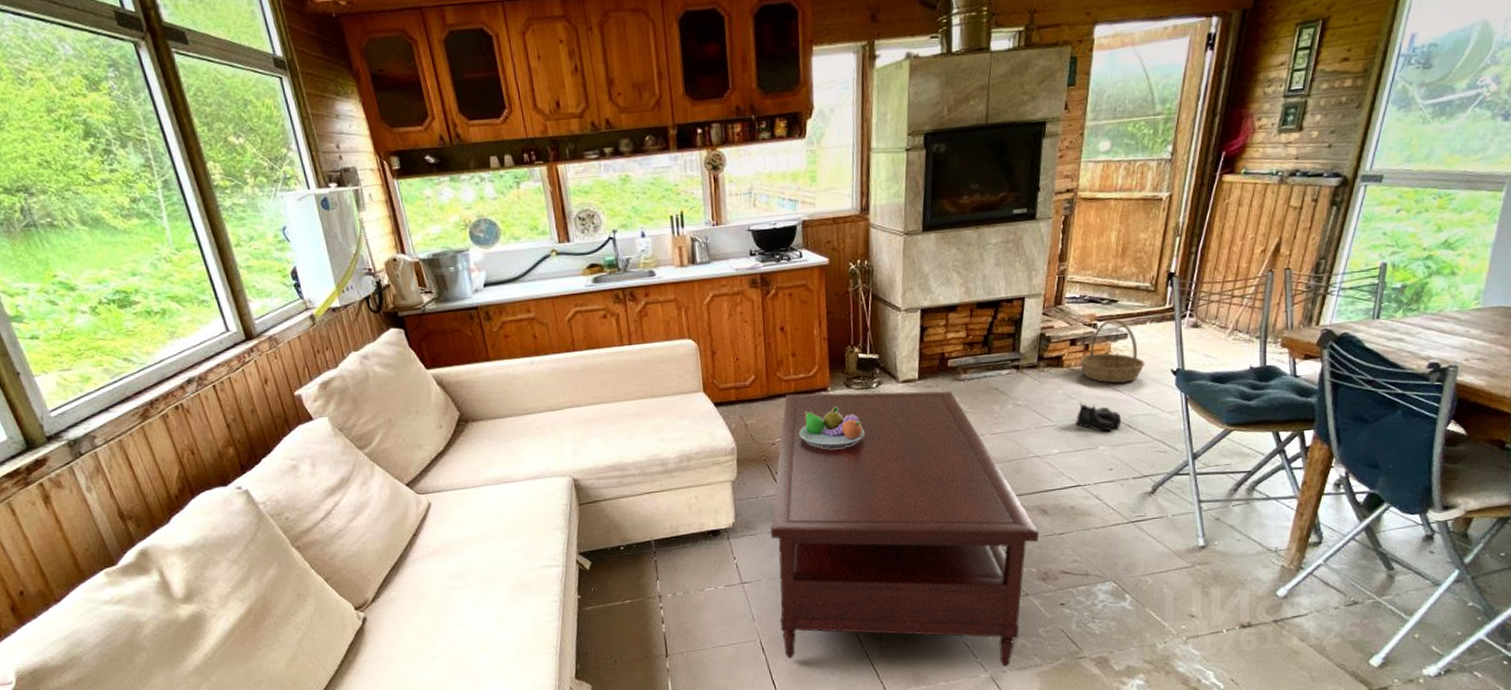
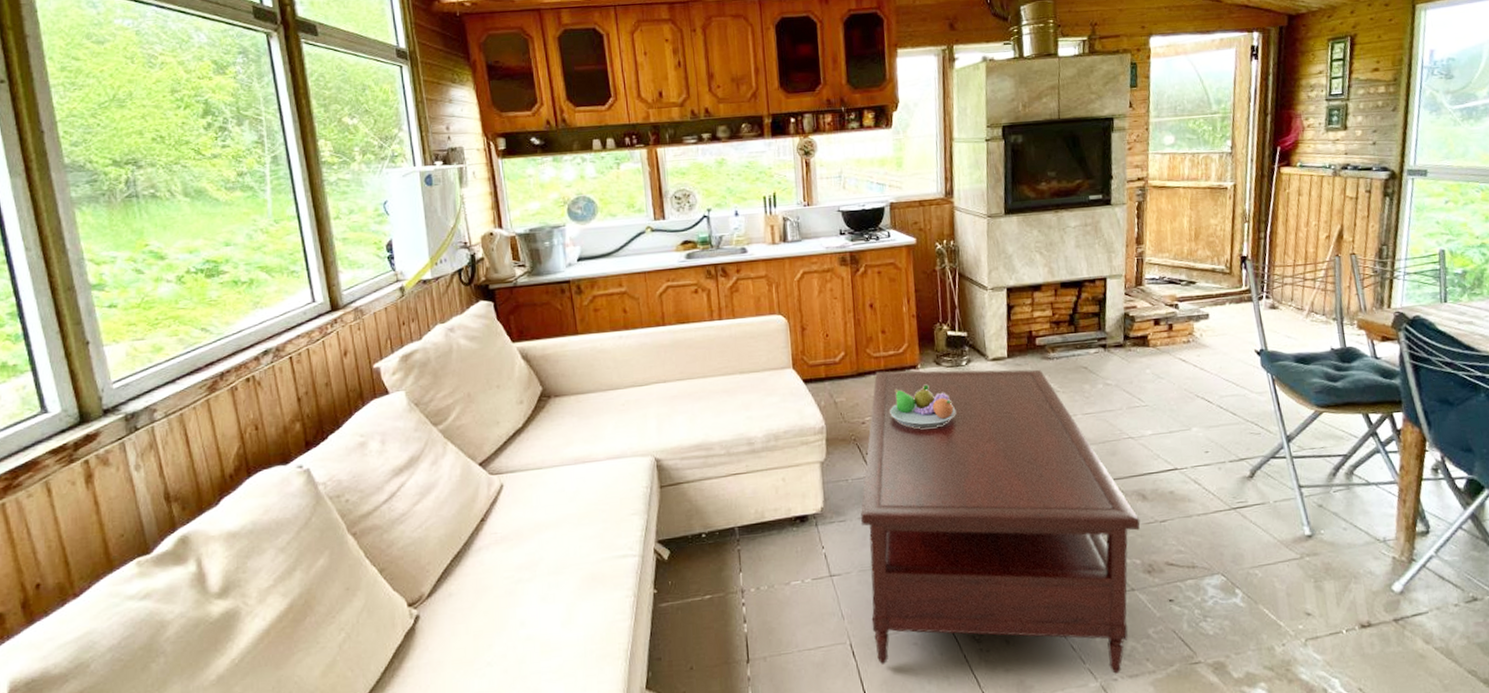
boots: present [1076,402,1122,432] -> none [1167,382,1212,413]
basket: present [1079,319,1145,384] -> none [1164,300,1229,364]

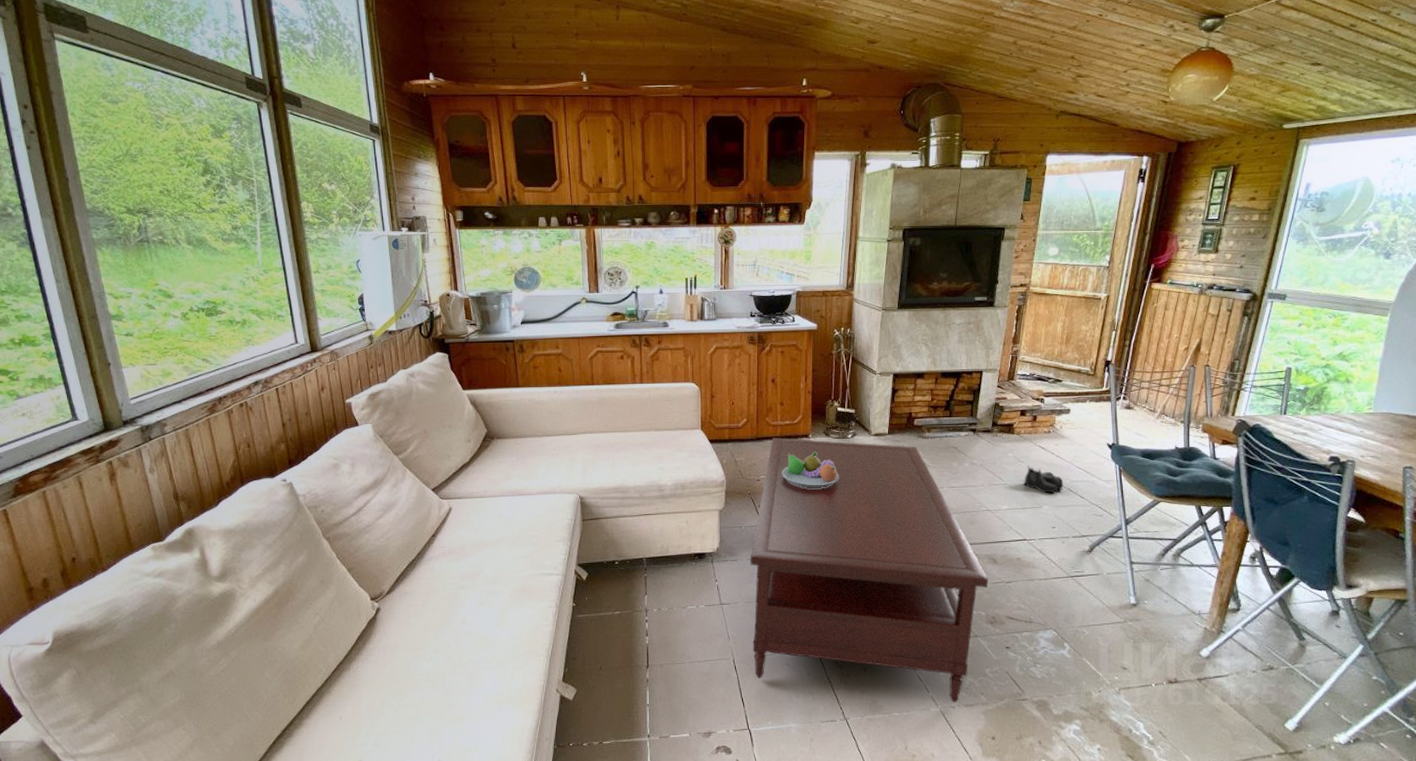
boots: none [1167,382,1212,413] -> present [1024,466,1064,493]

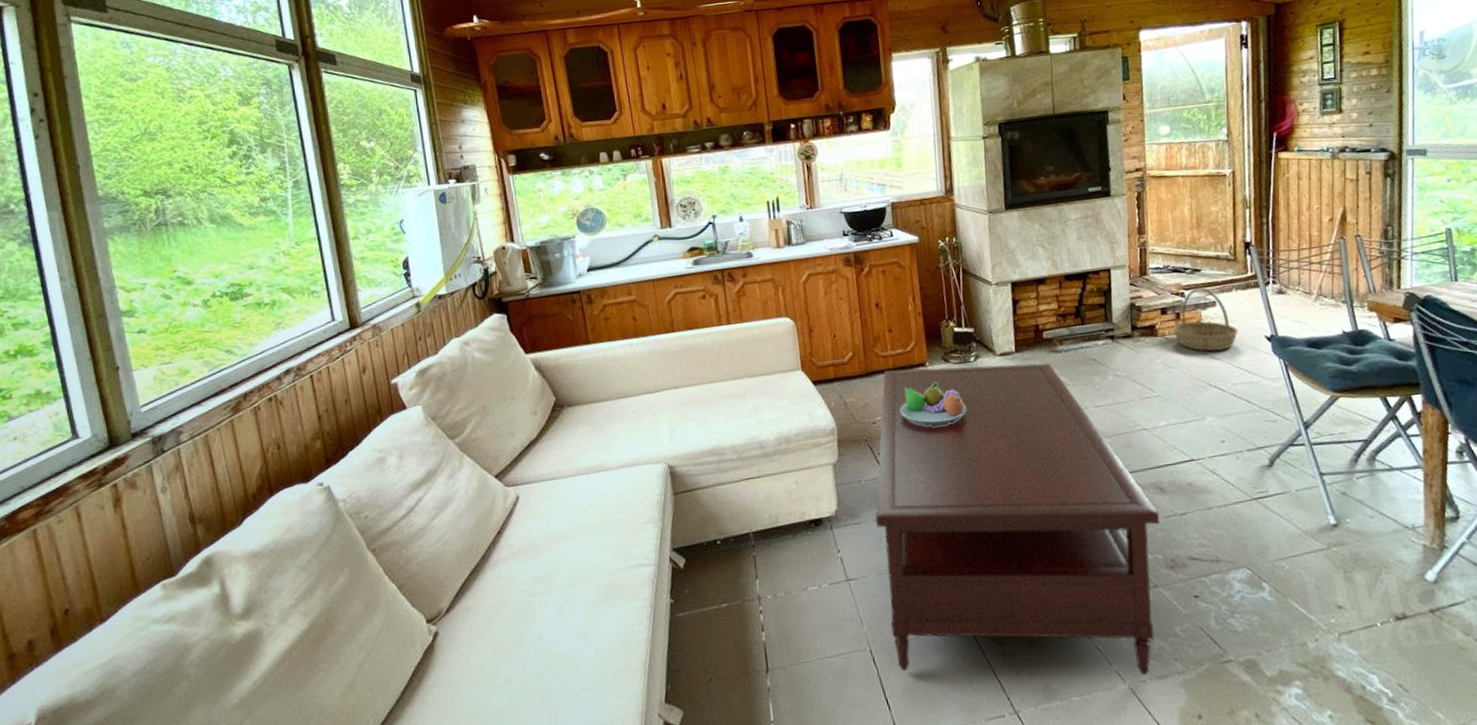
boots: present [1024,466,1064,493] -> none [1179,371,1225,402]
basket: none [1028,396,1085,452] -> present [1172,287,1239,352]

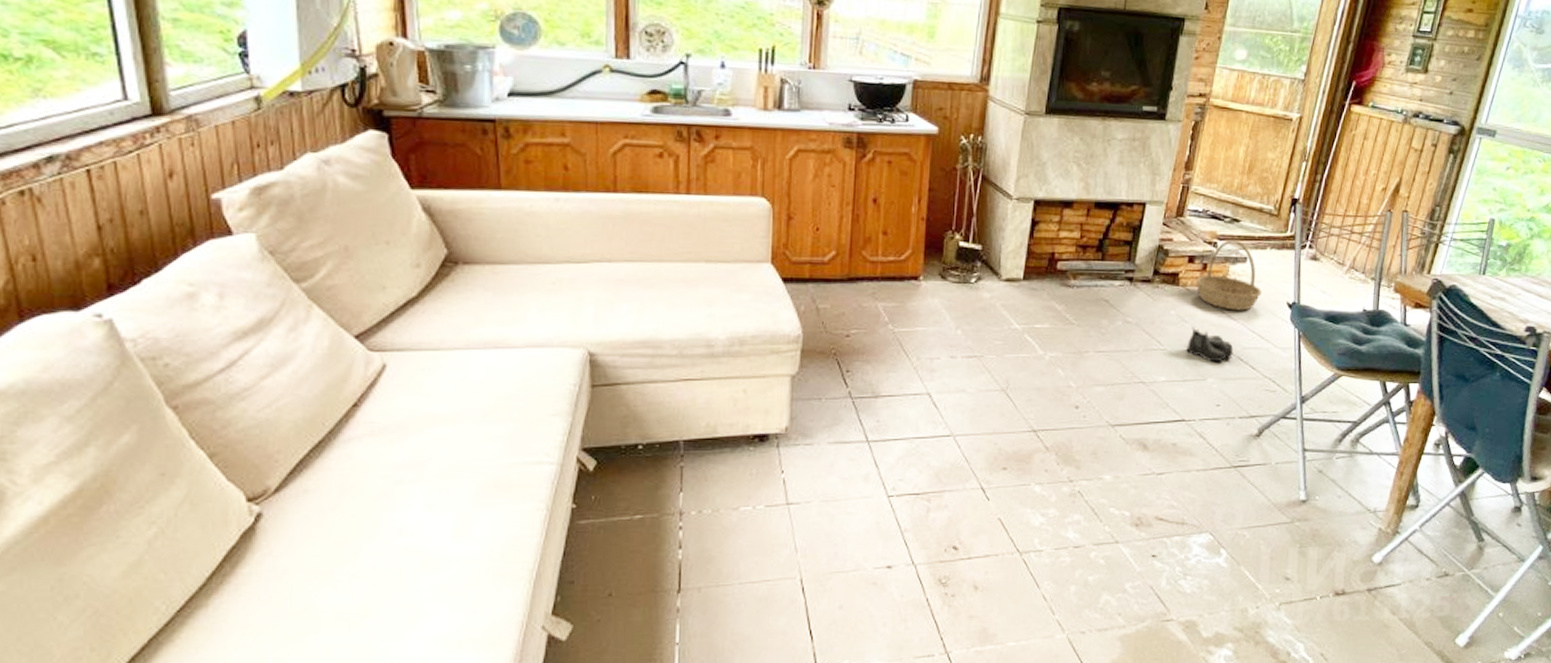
coffee table: present [875,363,1160,675] -> none [828,278,1137,627]
fruit bowl: present [900,383,967,427] -> none [880,301,956,349]
boots: none [1179,371,1225,402] -> present [1186,327,1234,363]

